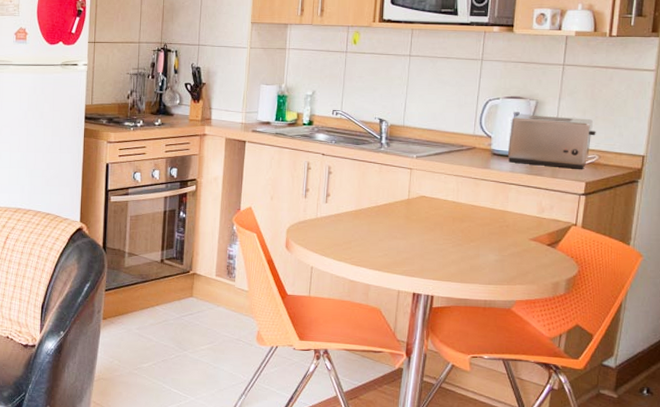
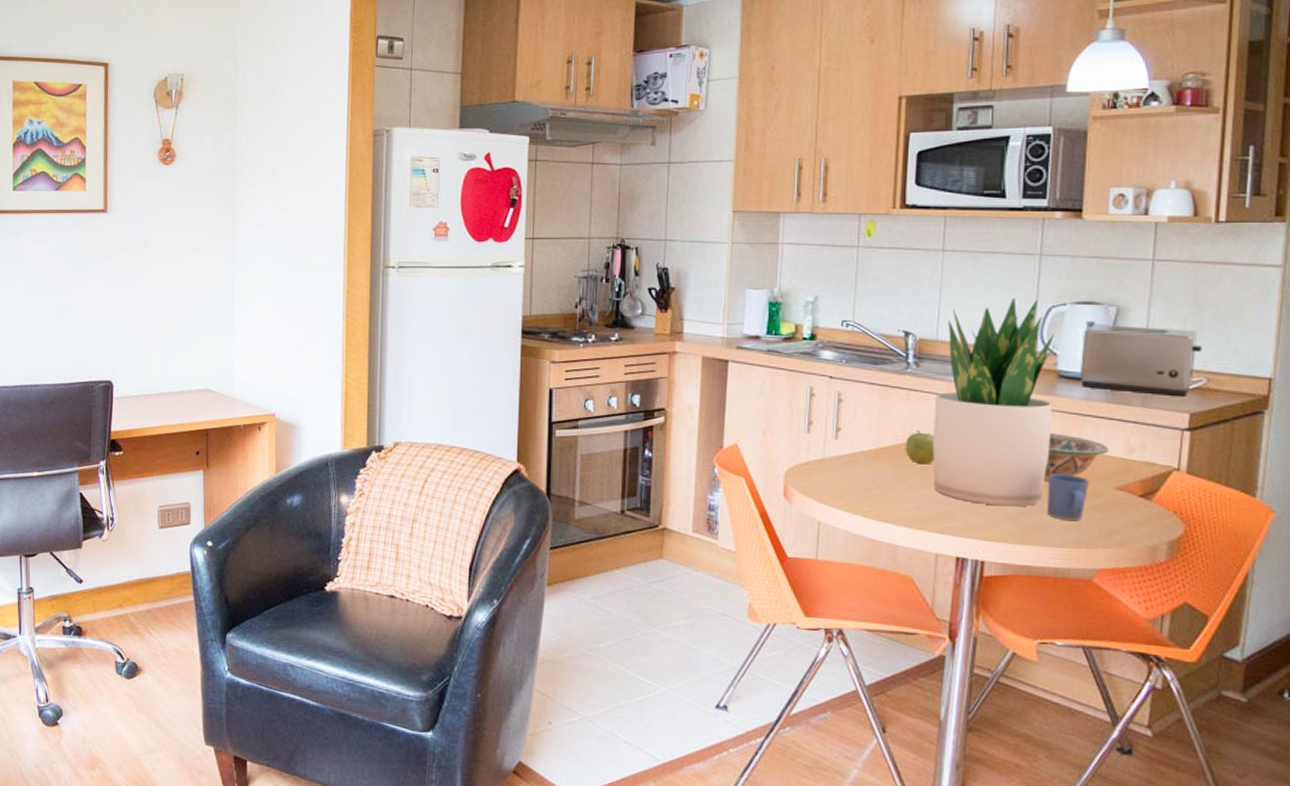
fruit: none [377,196,399,222] -> present [905,430,934,465]
planter: none [397,93,491,254] -> present [932,298,1057,507]
decorative bowl: none [479,197,527,234] -> present [1044,432,1110,481]
mug: none [481,229,511,265] -> present [1047,474,1089,521]

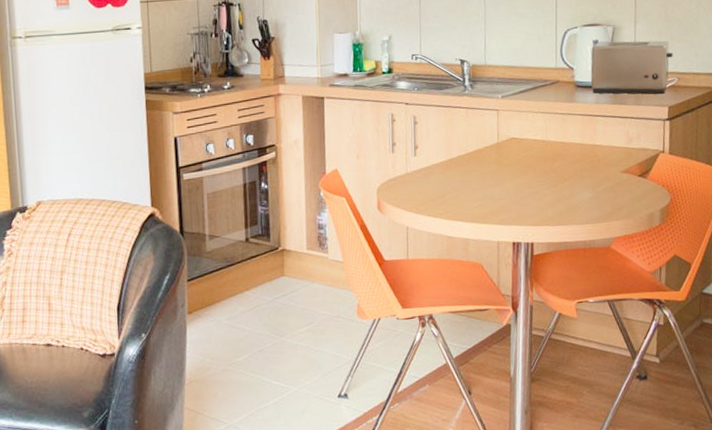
fruit: present [905,430,934,465] -> none [468,141,491,169]
planter: present [932,298,1057,507] -> none [487,25,574,197]
decorative bowl: present [1044,432,1110,481] -> none [571,132,616,172]
mug: present [1047,474,1089,521] -> none [574,165,603,202]

